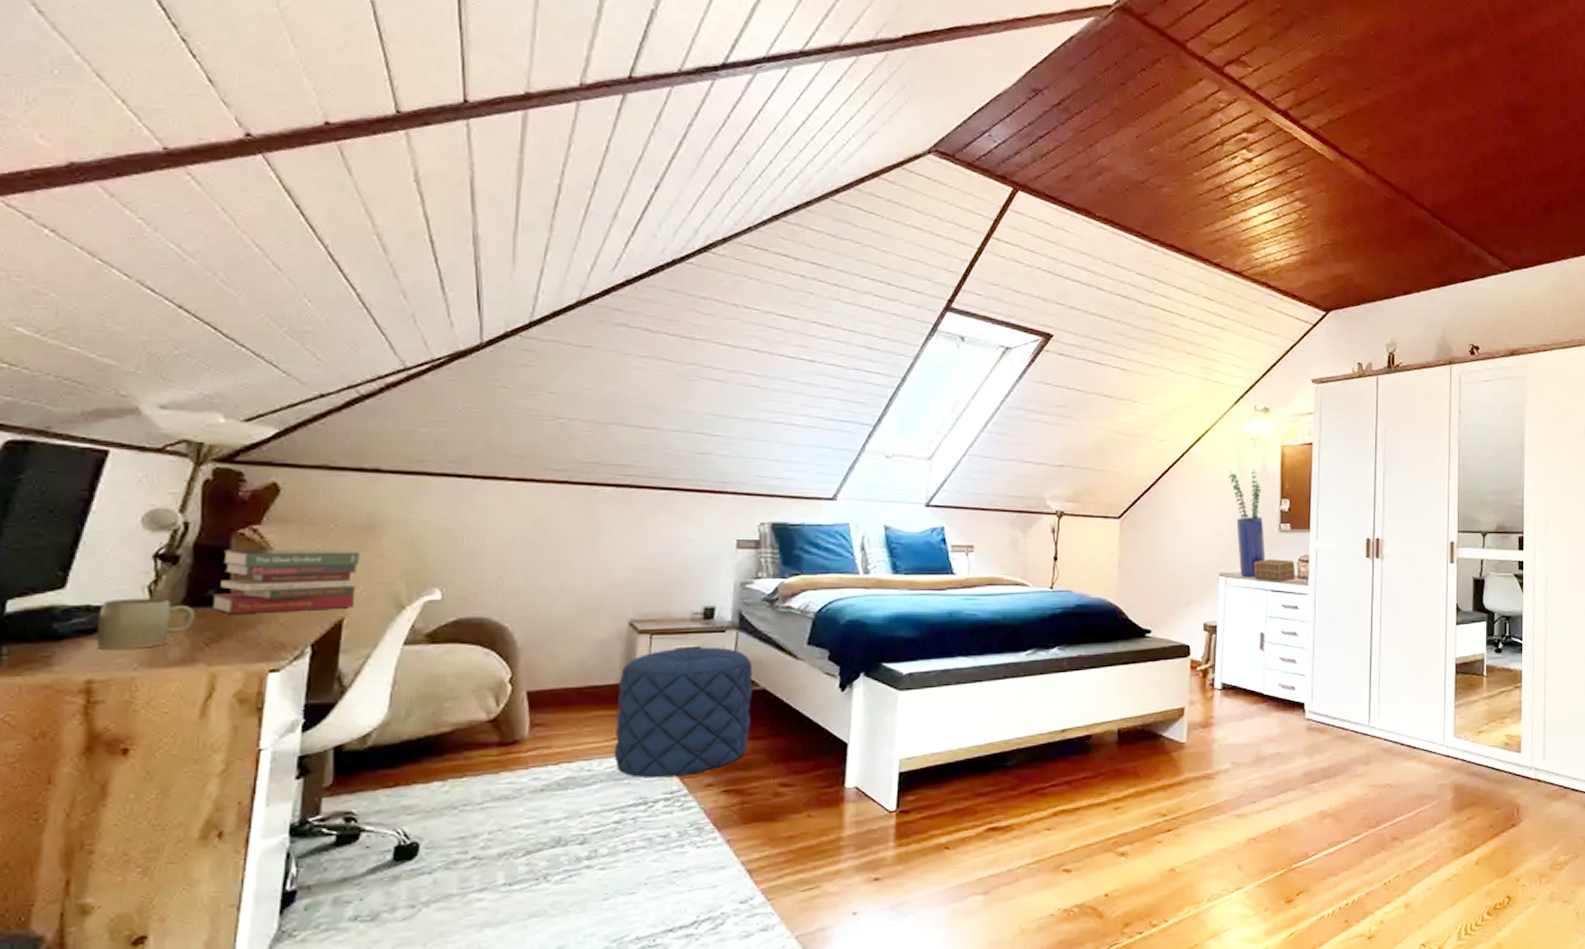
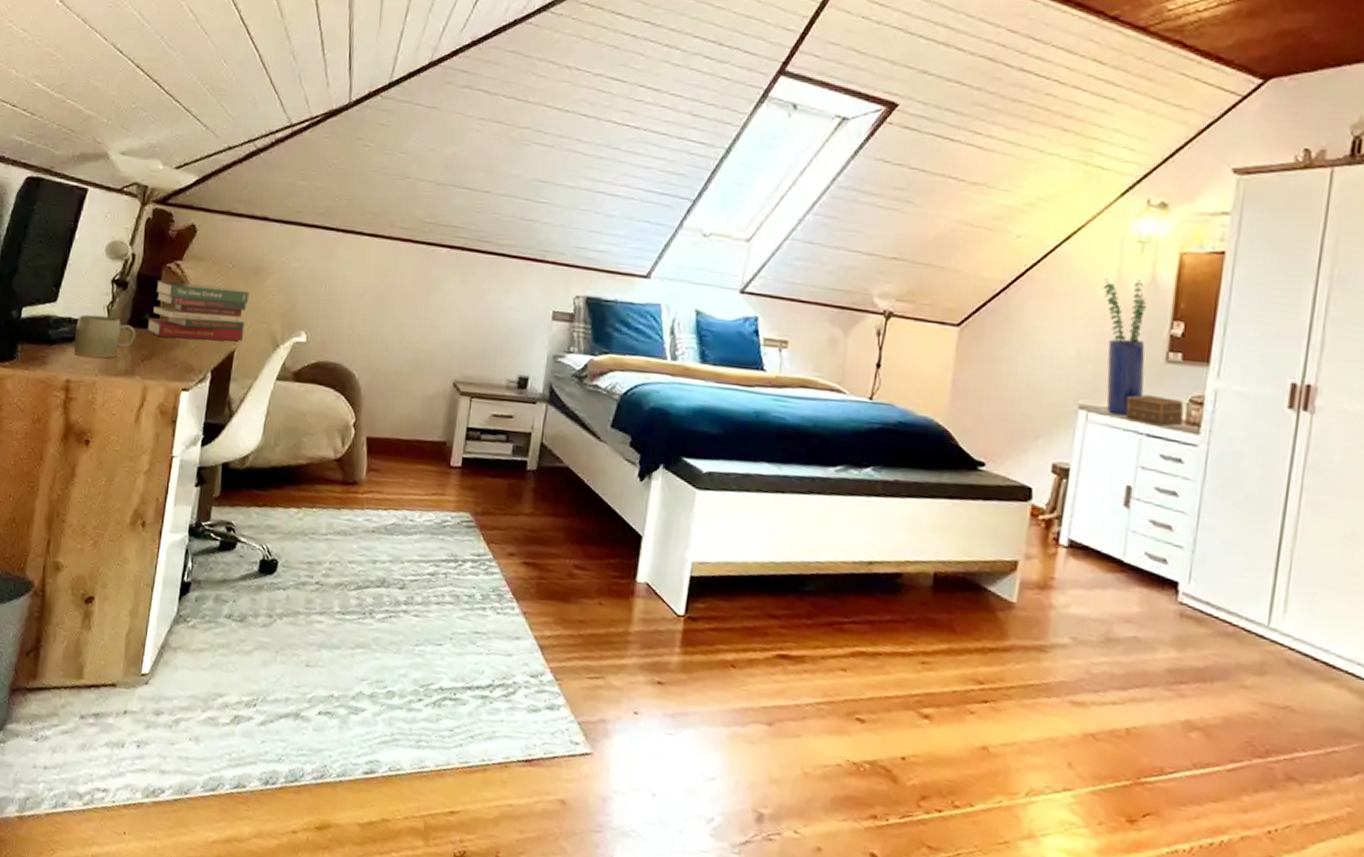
pouf: present [614,647,753,778] -> none [432,413,558,541]

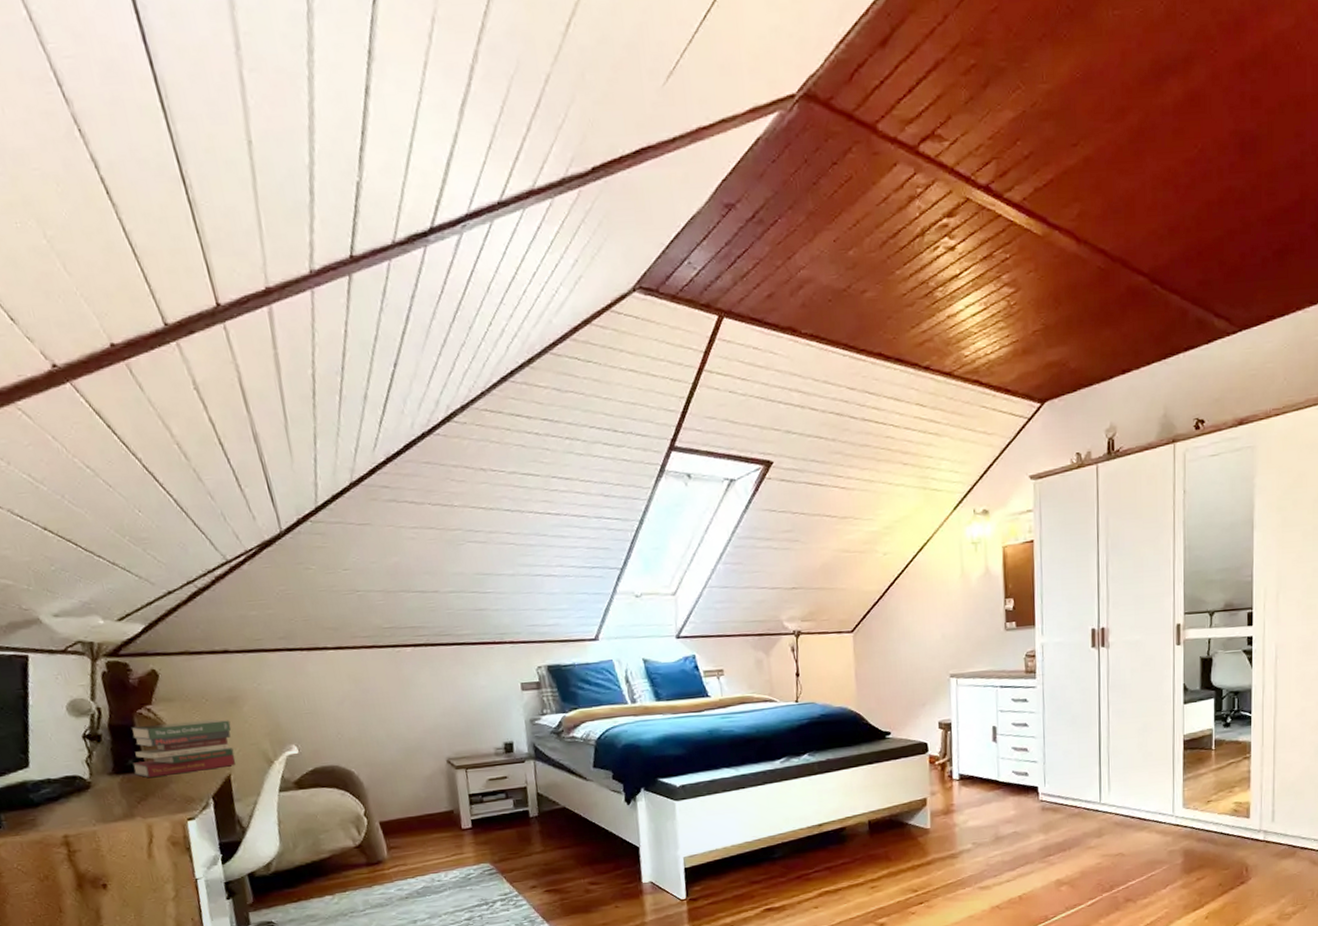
mug: present [74,314,136,359] -> none [57,769,125,812]
vase: present [1103,278,1148,416] -> none [952,572,994,677]
decorative box: present [1125,395,1184,427] -> none [982,656,1024,679]

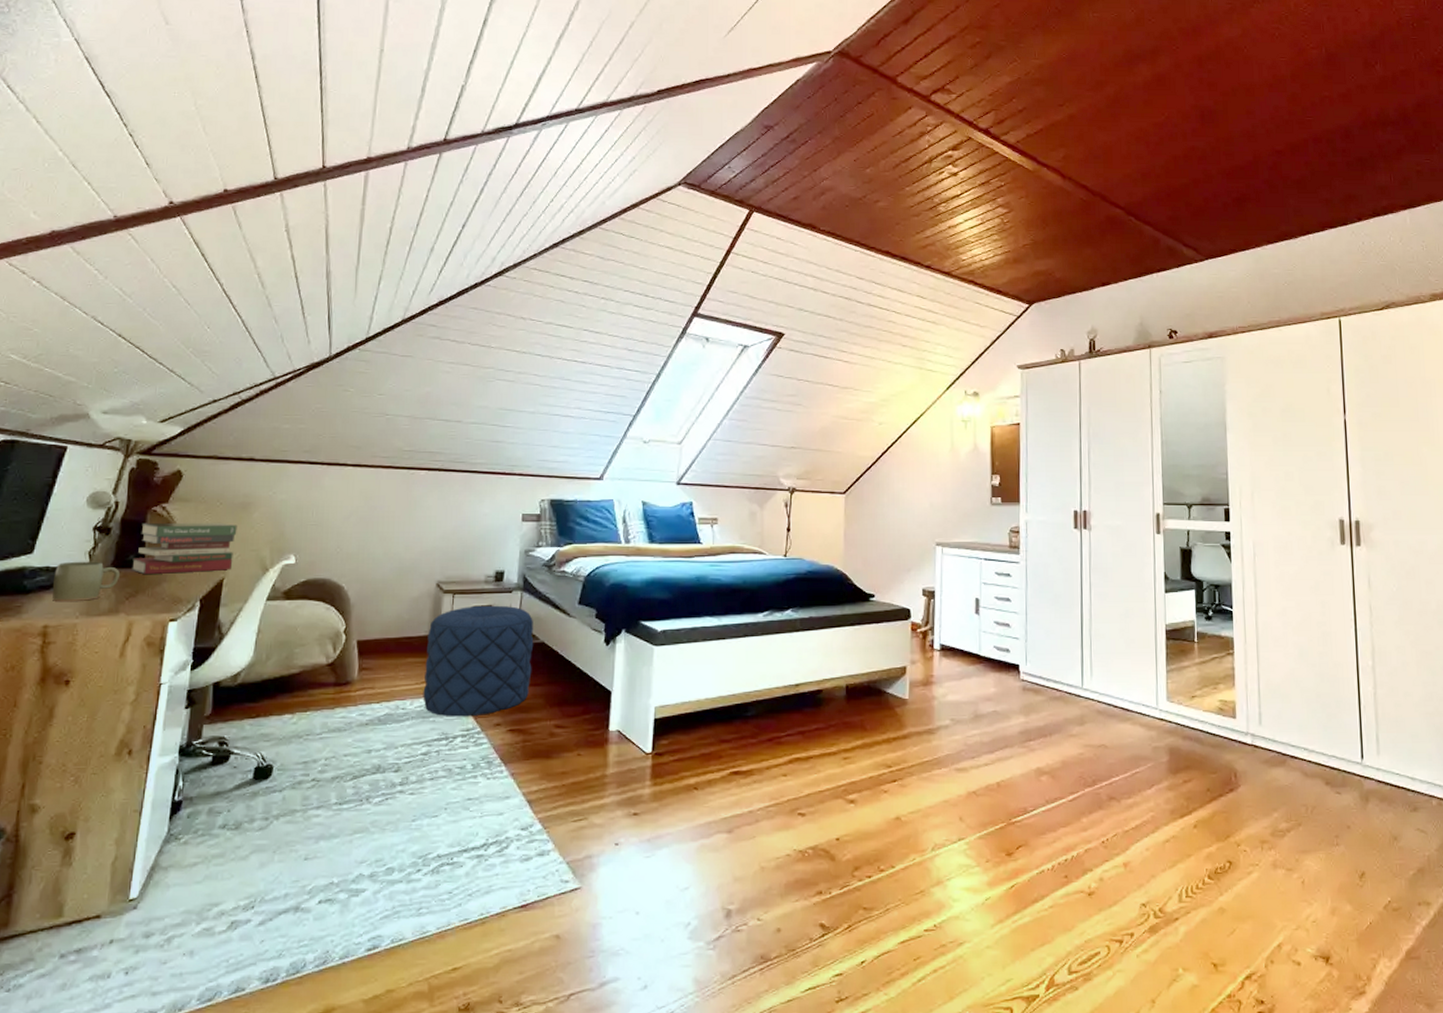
mug: none [57,769,125,812] -> present [52,561,120,602]
pouf: none [448,775,559,884] -> present [423,605,534,717]

